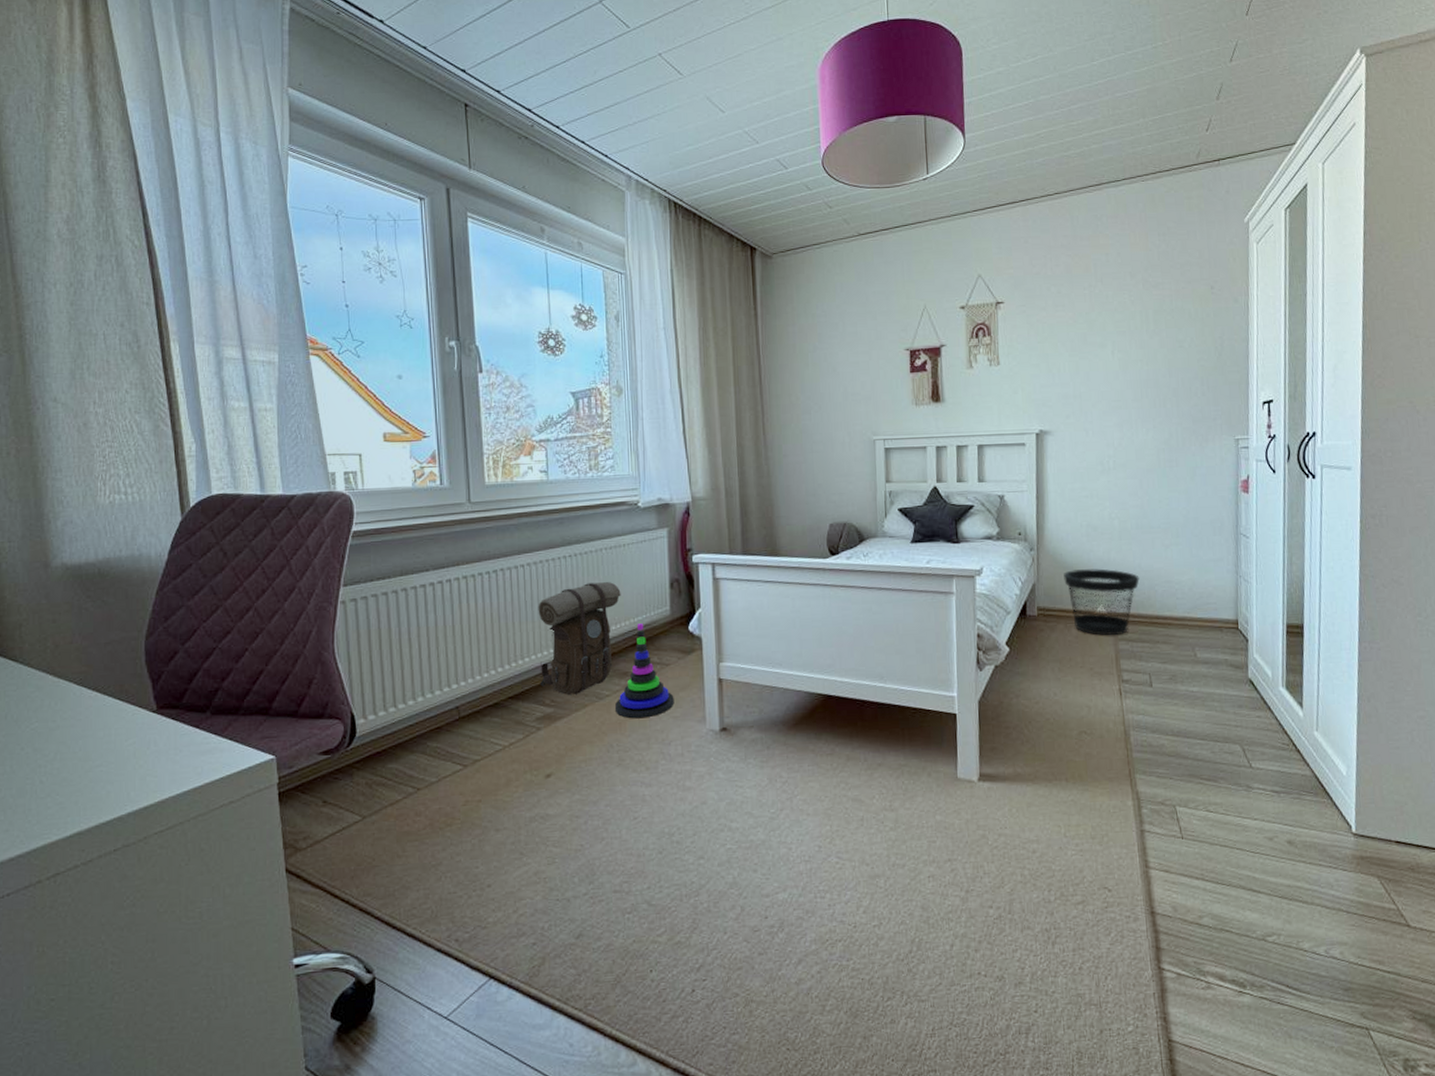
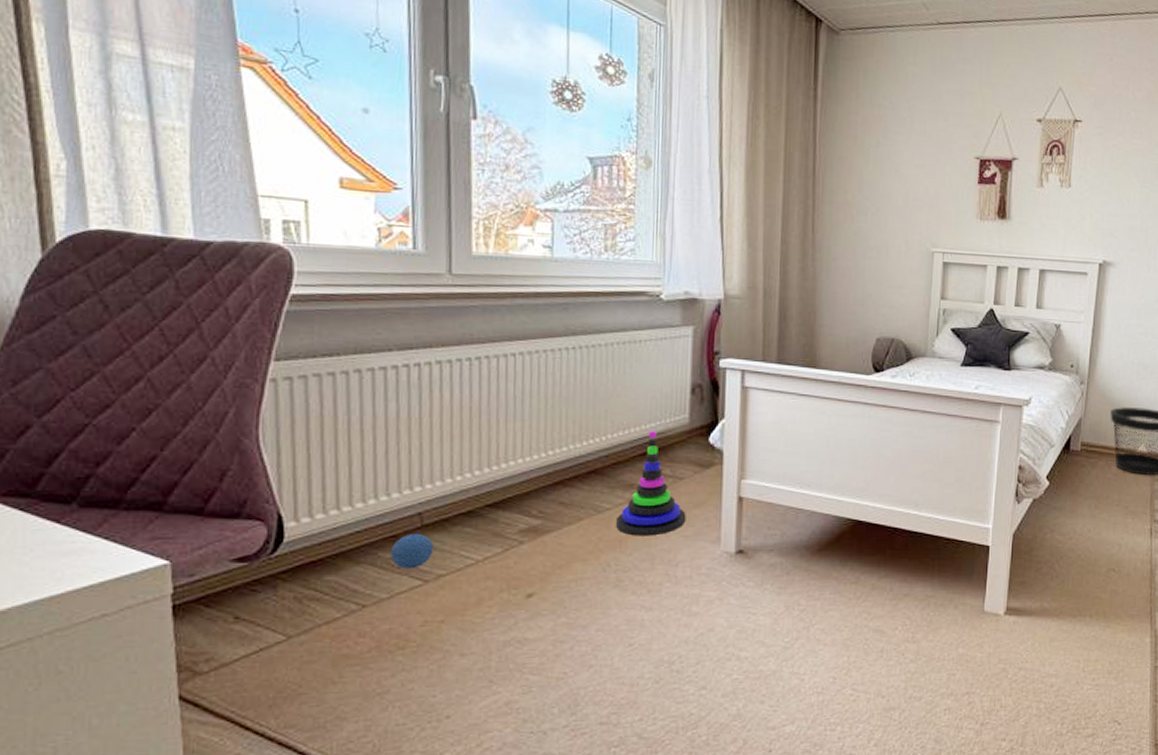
ball: none [436,724,470,756] -> present [390,533,434,569]
backpack: present [538,582,621,695] -> none [526,381,633,505]

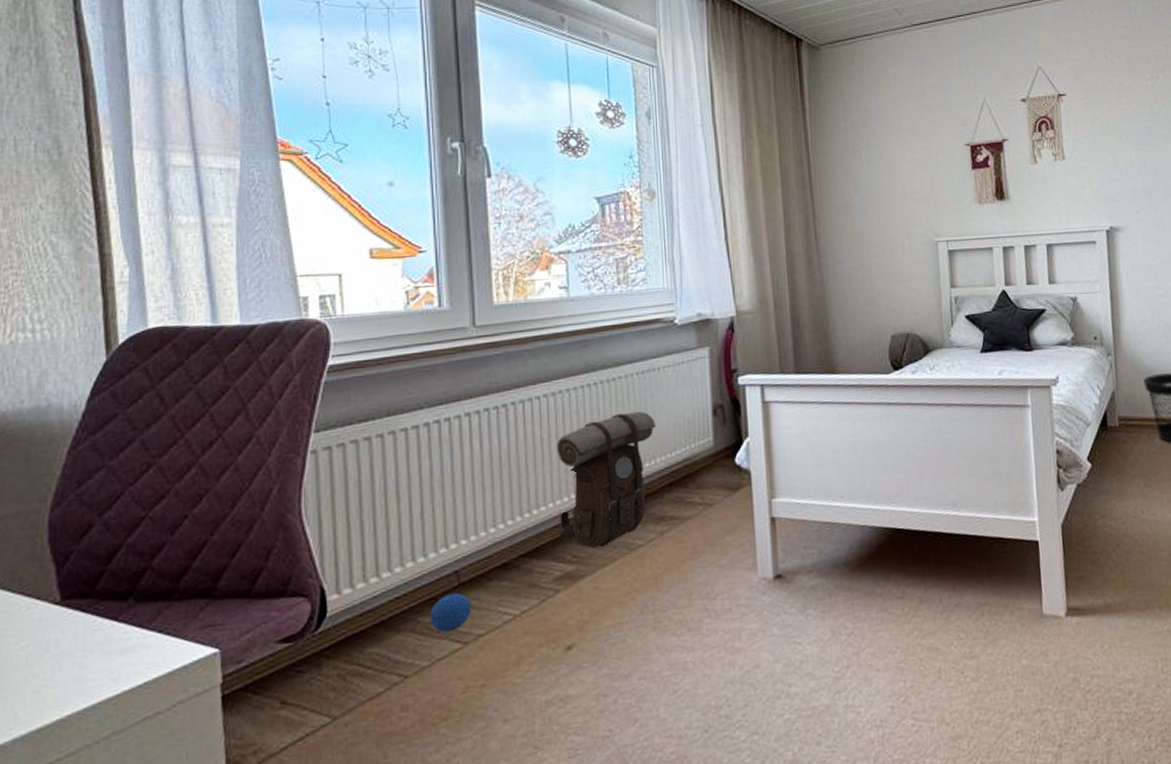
backpack: none [526,381,633,505] -> present [556,412,656,548]
stacking toy: present [616,431,686,536] -> none [650,458,720,572]

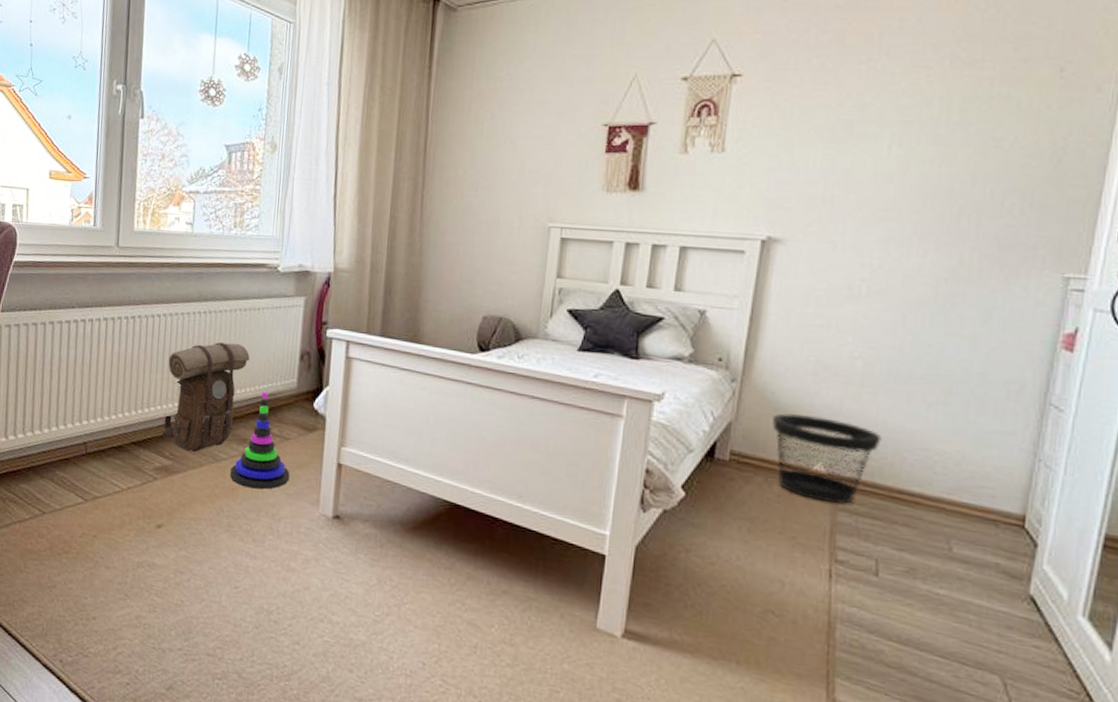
ball: present [429,592,471,633] -> none [63,458,93,488]
stacking toy: none [650,458,720,572] -> present [230,392,290,490]

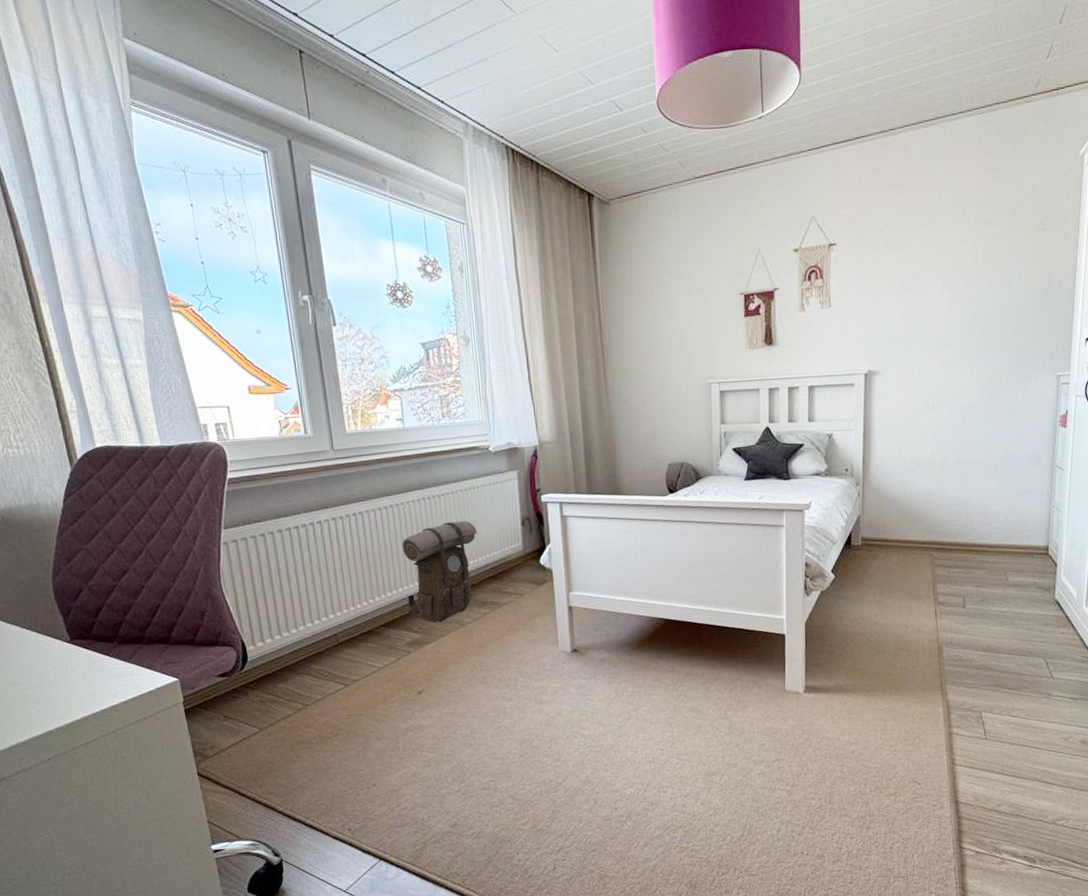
stacking toy: present [230,392,290,490] -> none [476,558,530,643]
wastebasket: present [772,413,882,504] -> none [887,501,958,563]

